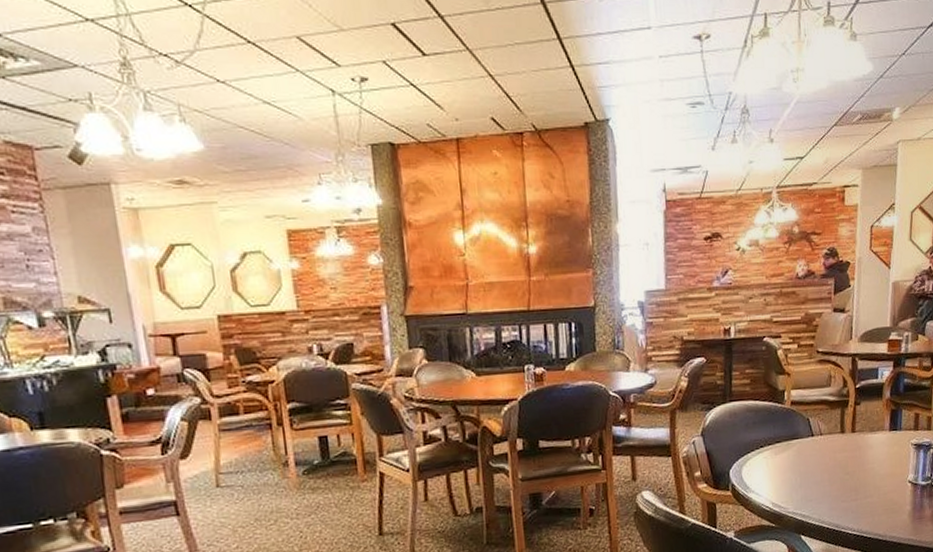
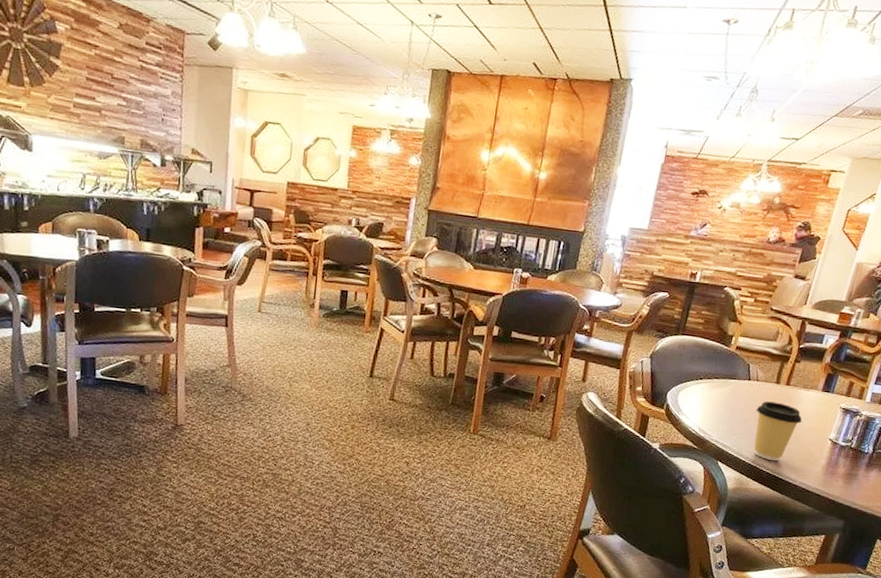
coffee cup: none [827,453,877,521] -> present [754,401,802,462]

